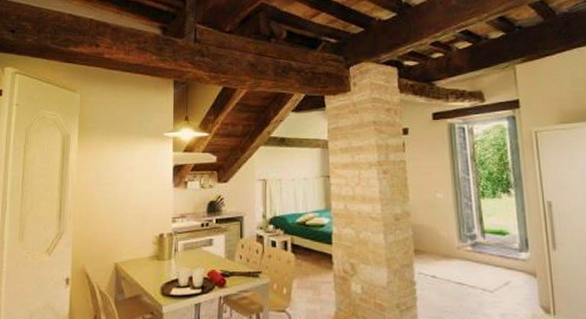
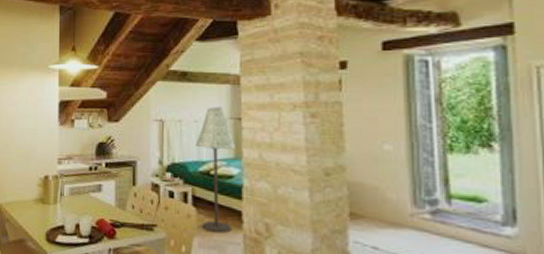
floor lamp: none [293,167,325,275] -> present [195,107,235,234]

